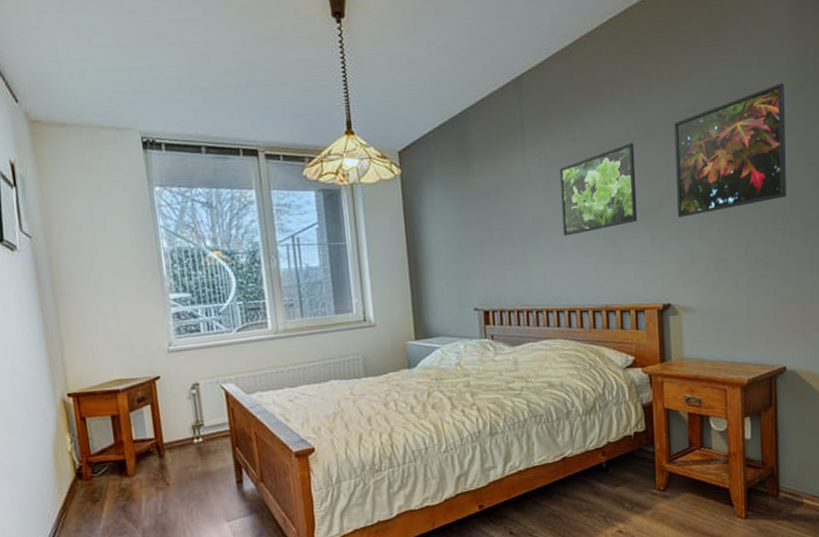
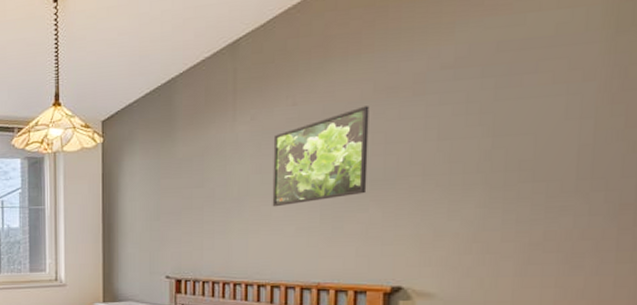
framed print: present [674,83,787,218] -> none [420,26,597,190]

